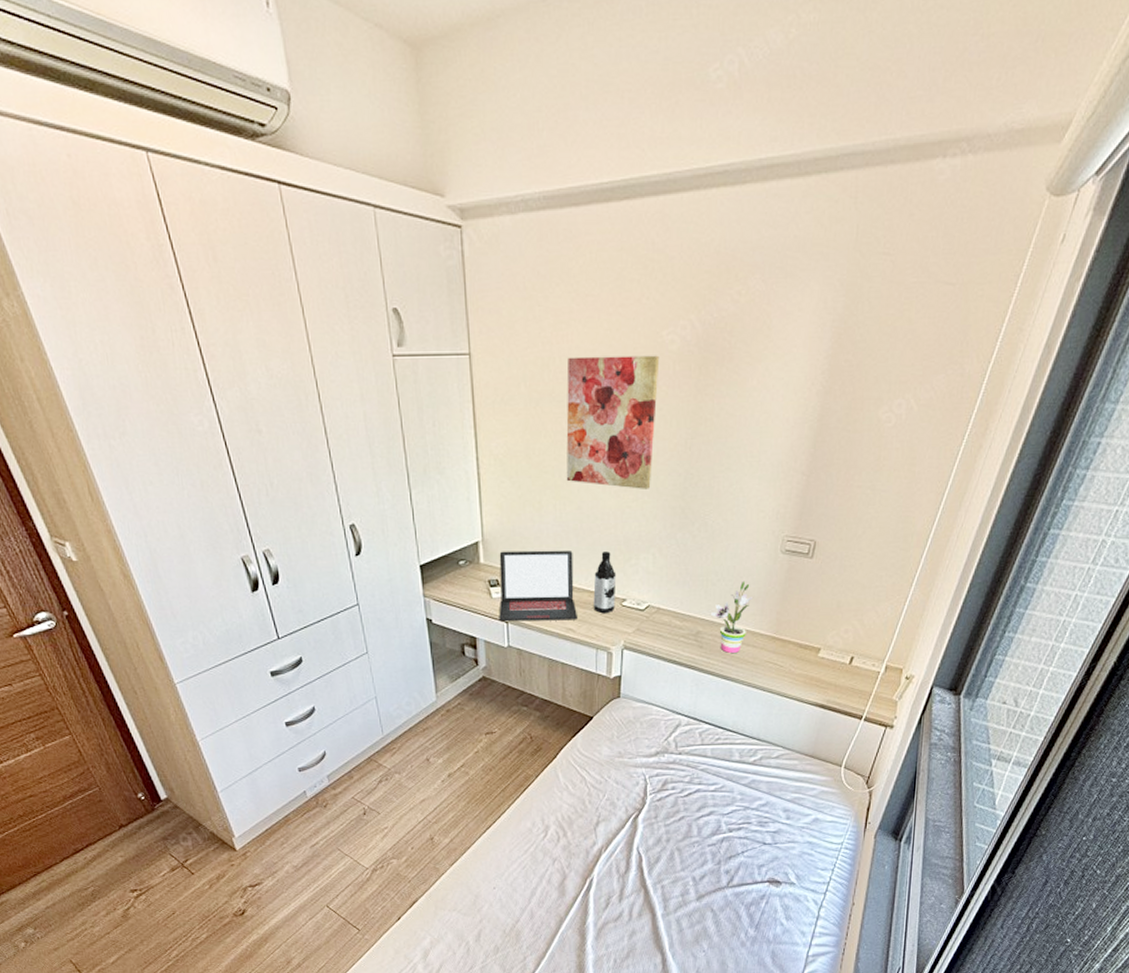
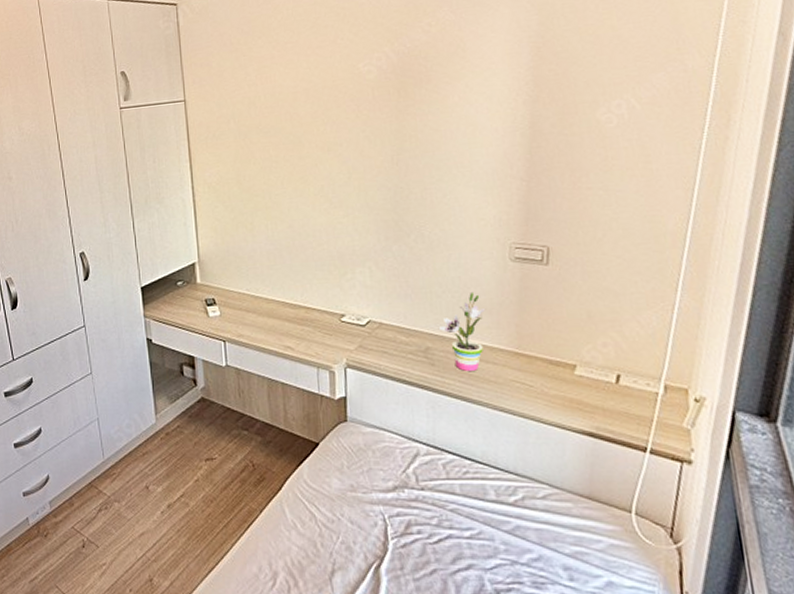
laptop: present [499,550,579,622] -> none [215,267,297,341]
wall art: present [566,355,660,489] -> none [272,84,361,206]
water bottle: present [593,551,617,614] -> none [310,267,334,331]

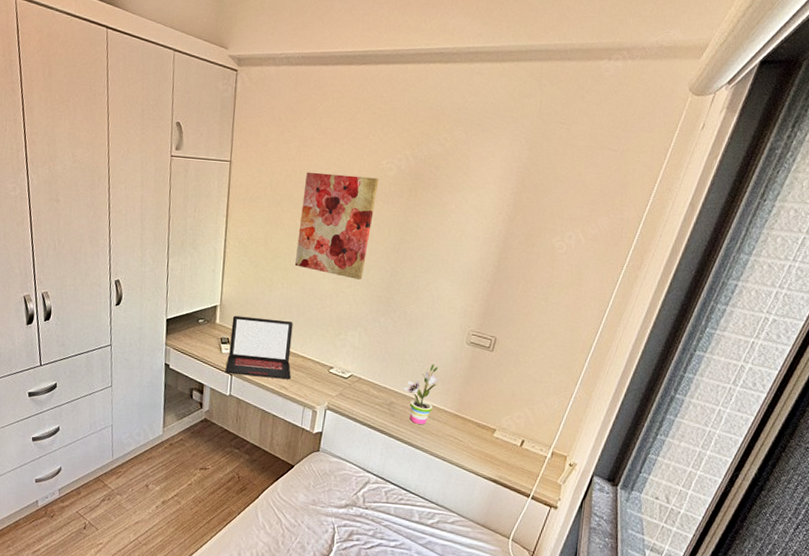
laptop: none [215,267,297,341] -> present [225,315,293,380]
wall art: none [272,84,361,206] -> present [294,172,379,280]

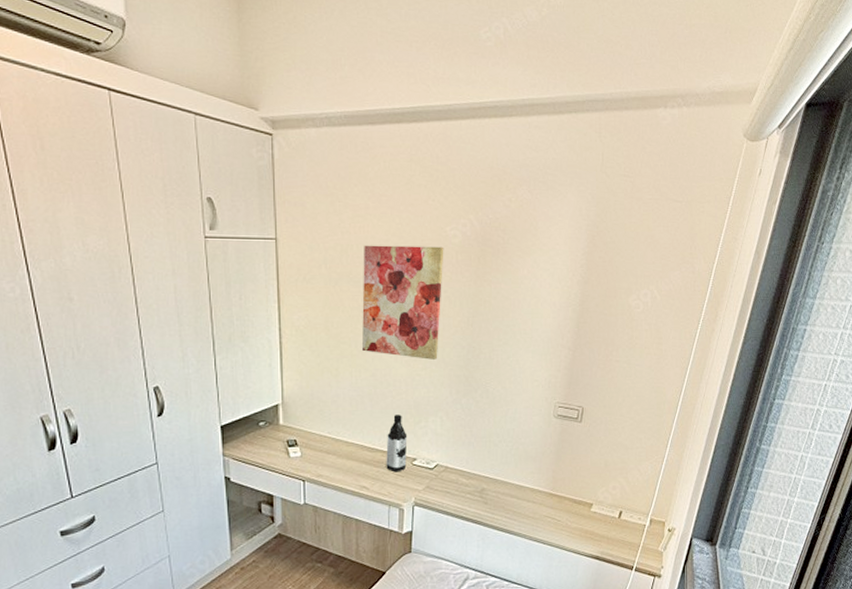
laptop: present [225,315,293,380] -> none [296,413,372,480]
water bottle: none [305,326,327,378] -> present [386,415,408,472]
potted plant: present [403,363,440,424] -> none [493,442,531,508]

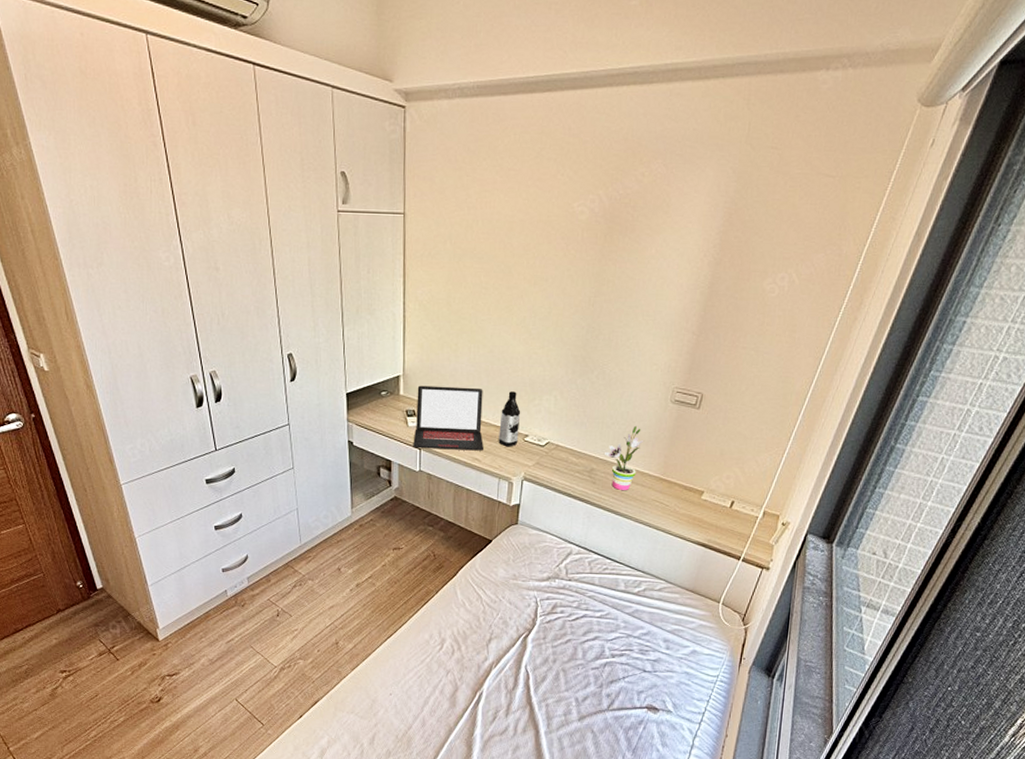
laptop: none [296,413,372,480] -> present [413,385,485,451]
wall art: present [361,245,444,360] -> none [481,220,570,339]
potted plant: none [493,442,531,508] -> present [603,425,643,490]

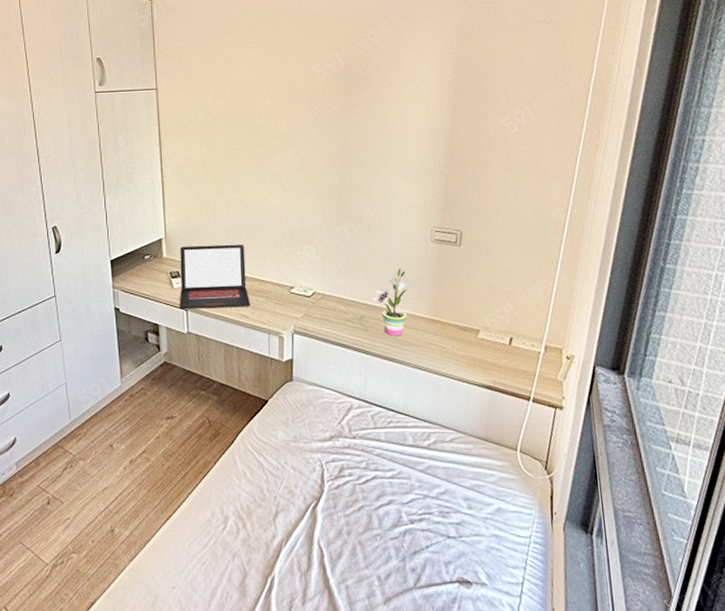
water bottle: present [498,391,521,447] -> none [264,244,284,301]

